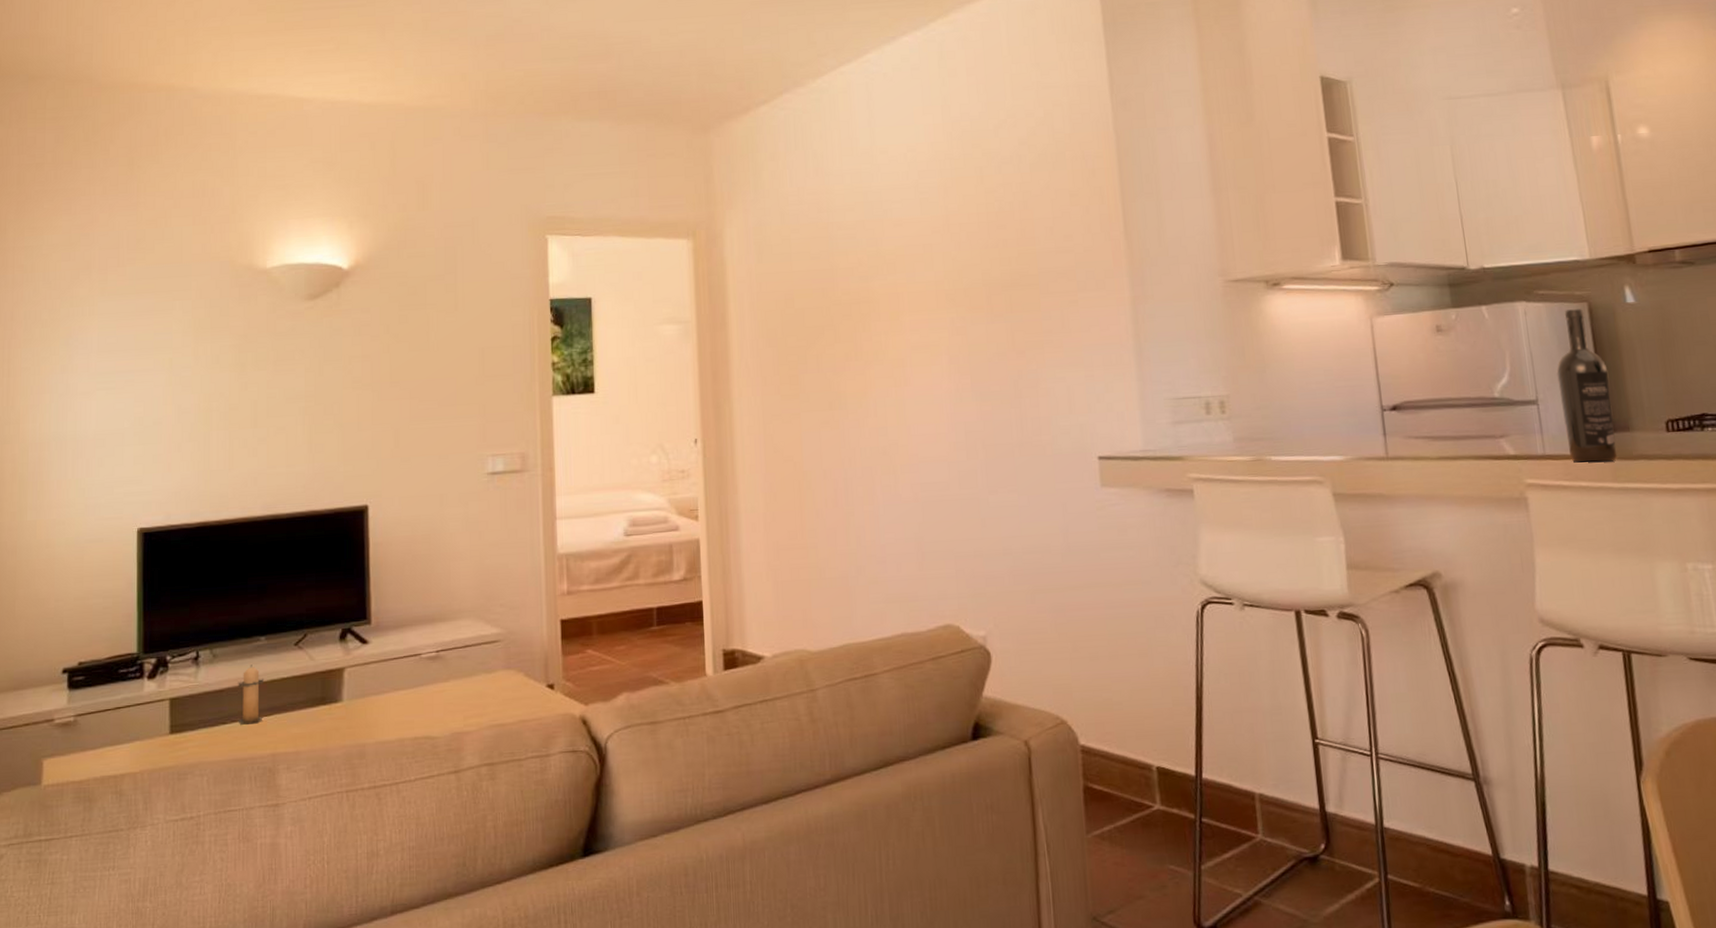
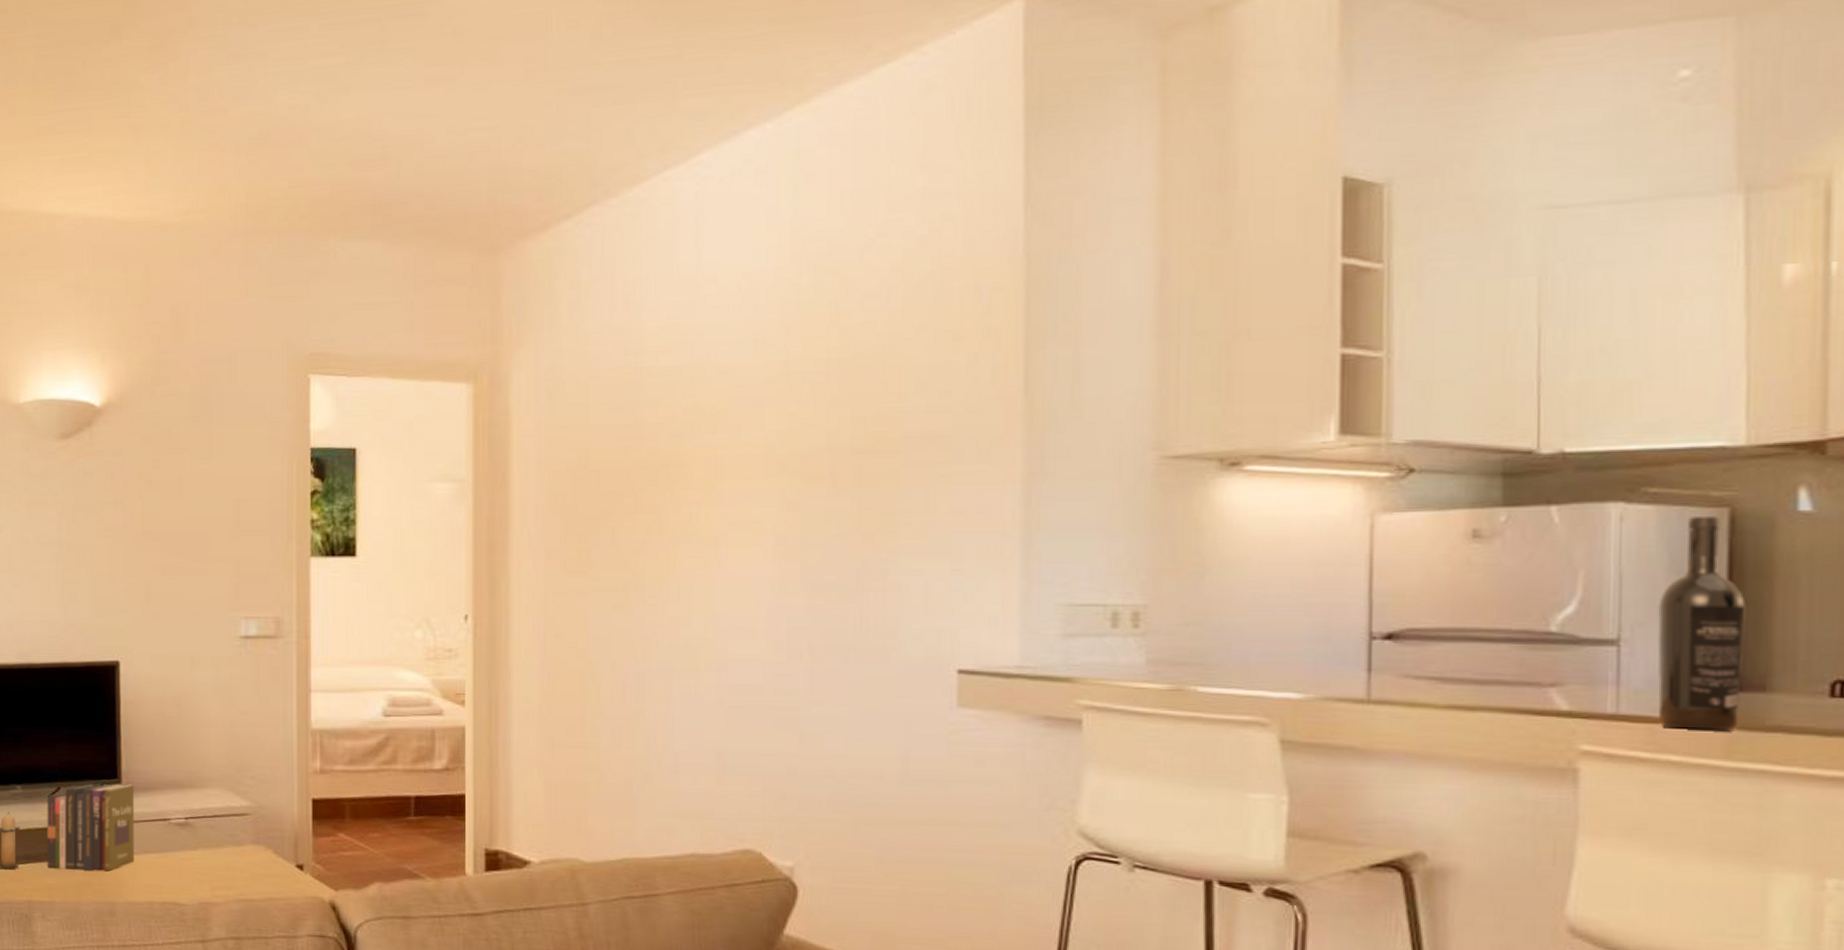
books: none [293,624,385,719] -> present [47,783,134,872]

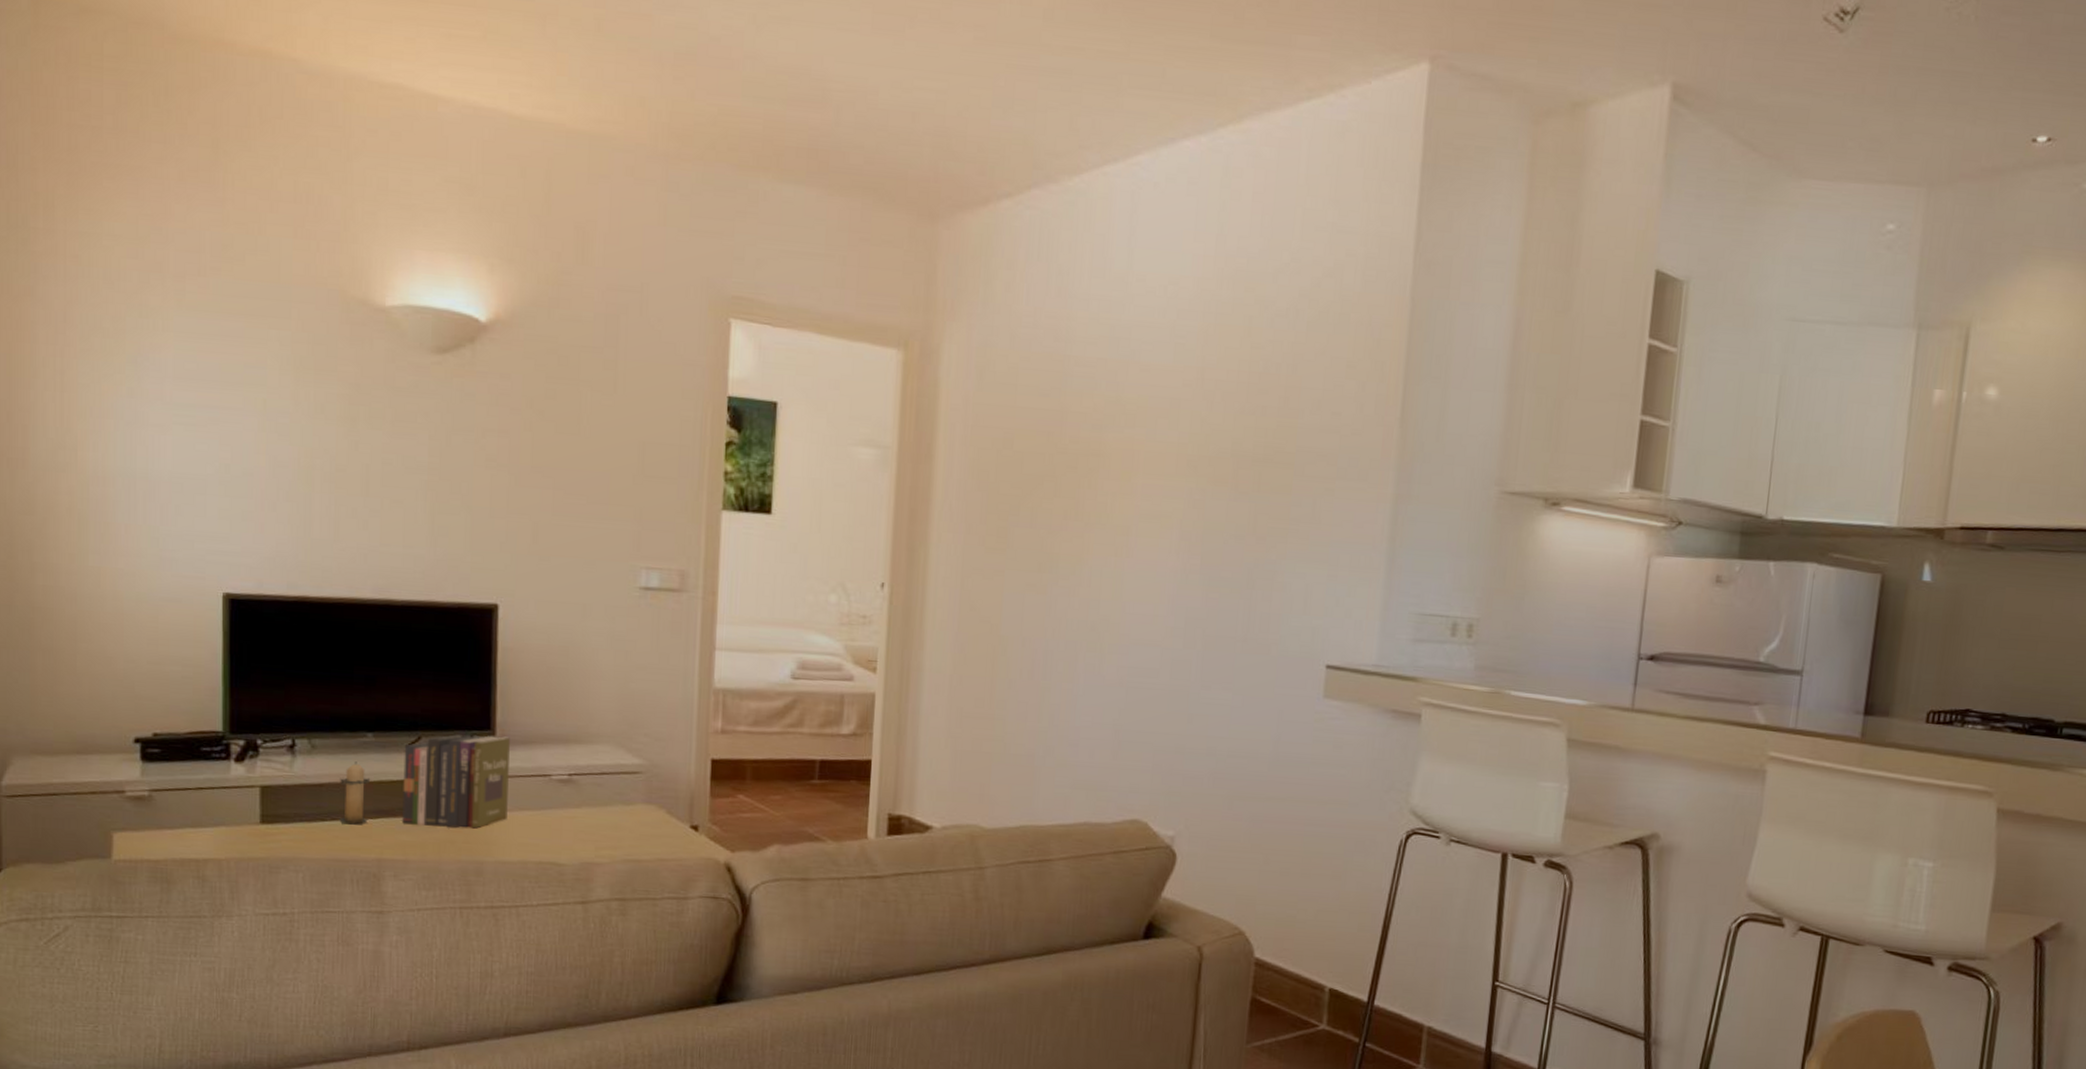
wine bottle: present [1657,516,1746,730] -> none [1821,579,1884,745]

